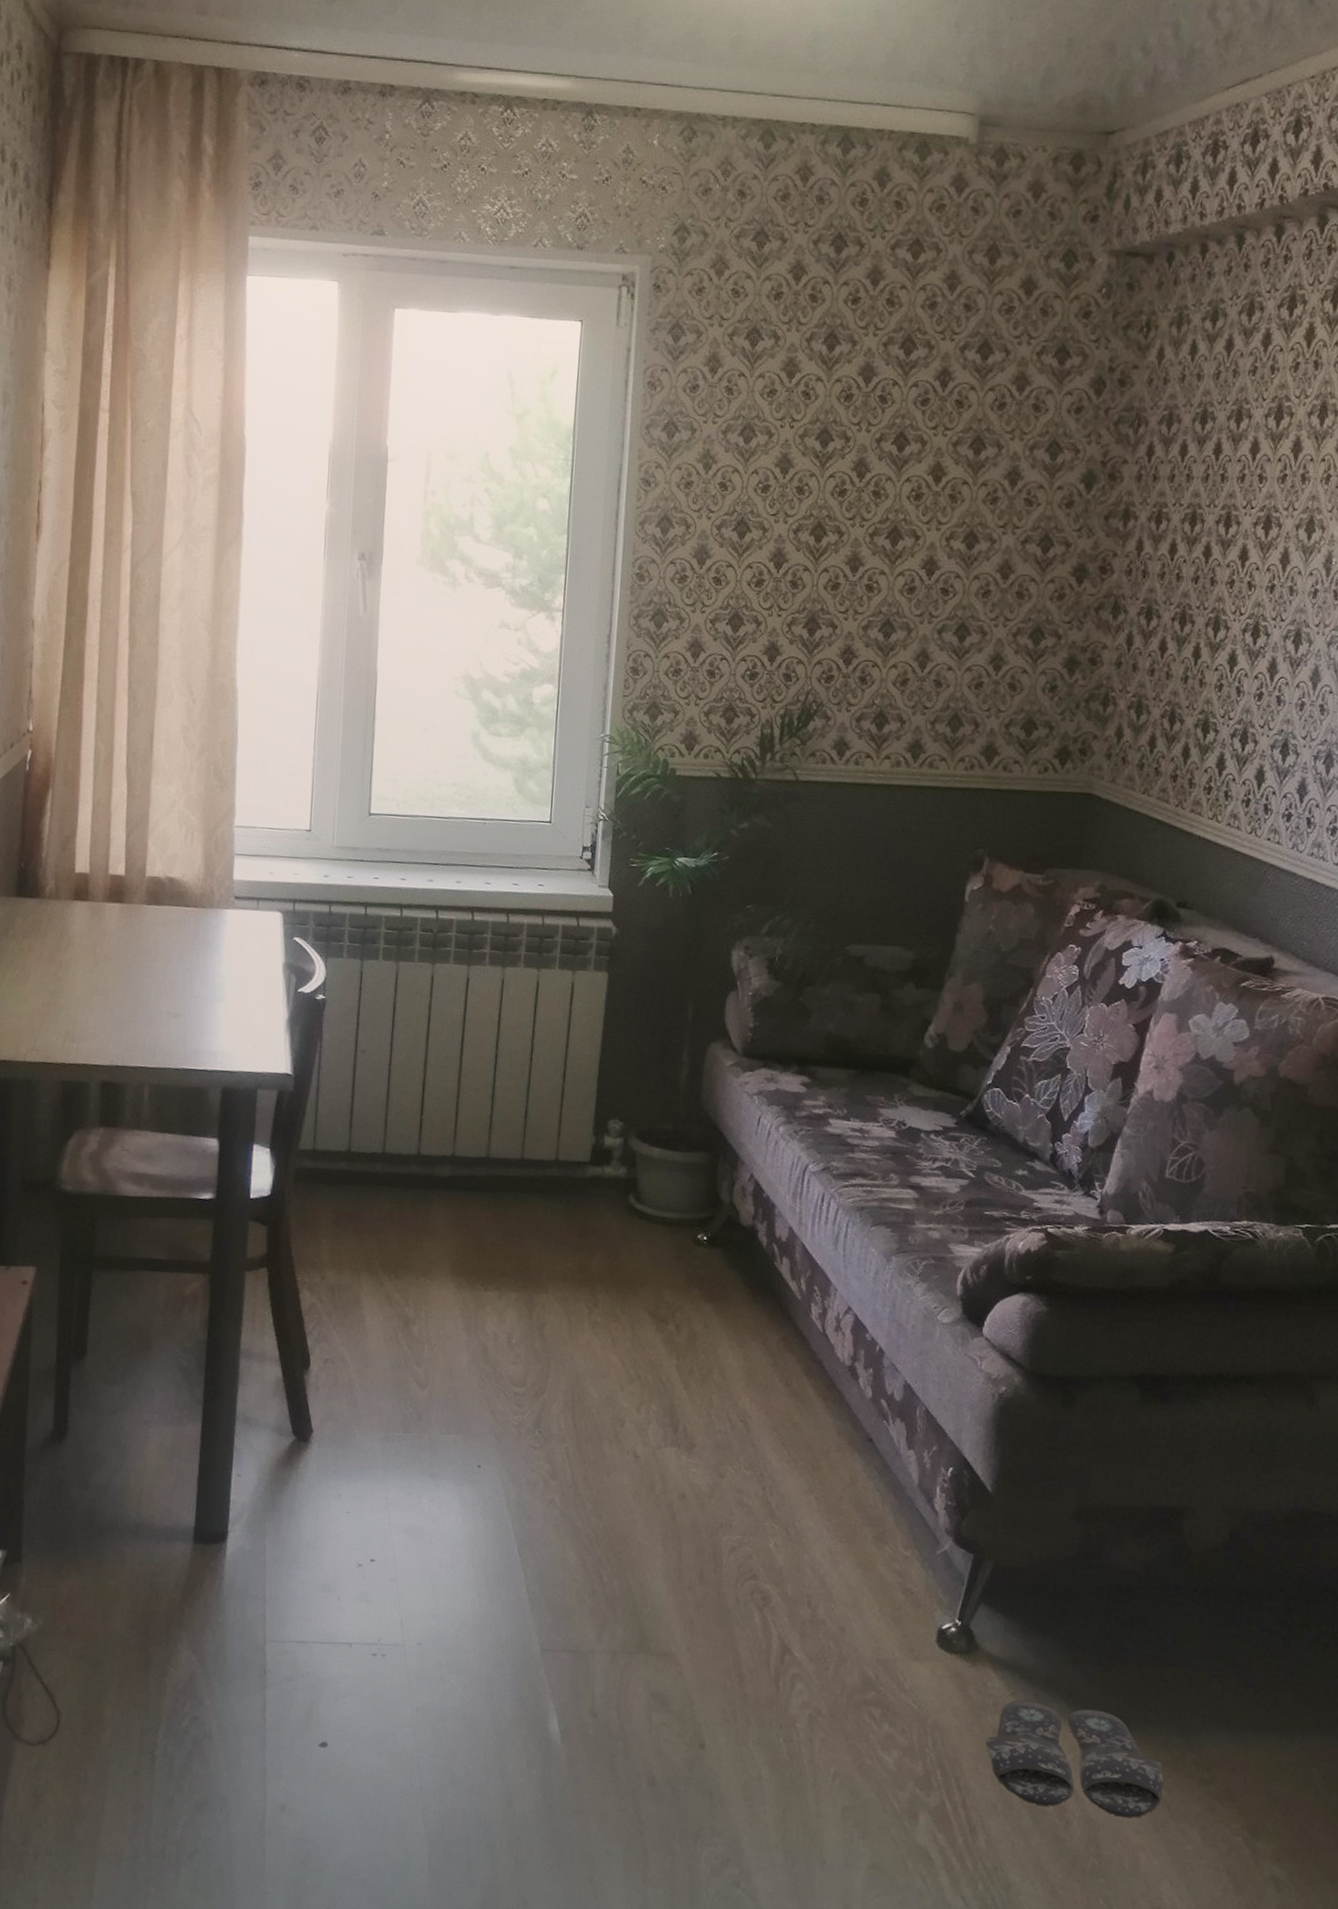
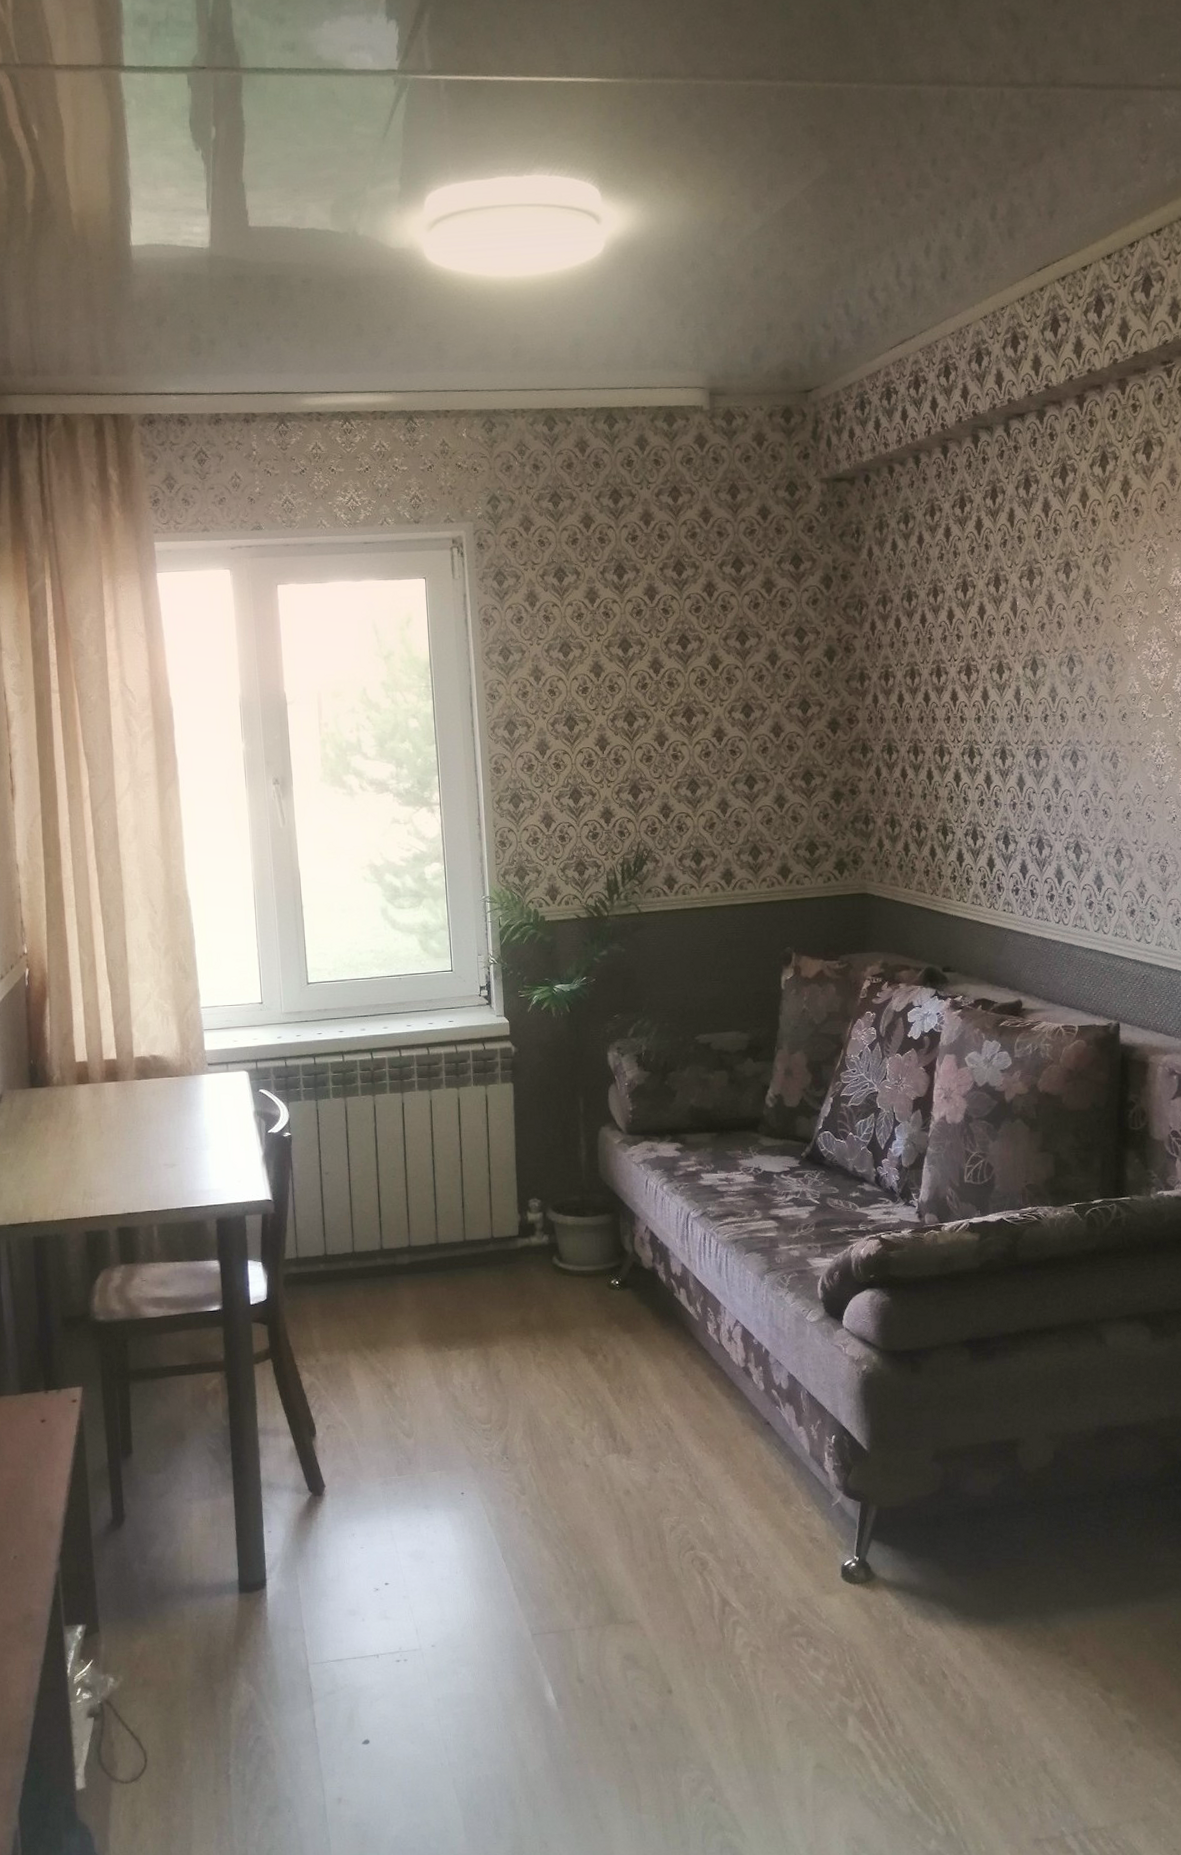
slippers: present [984,1699,1164,1818] -> none [890,1610,1033,1694]

